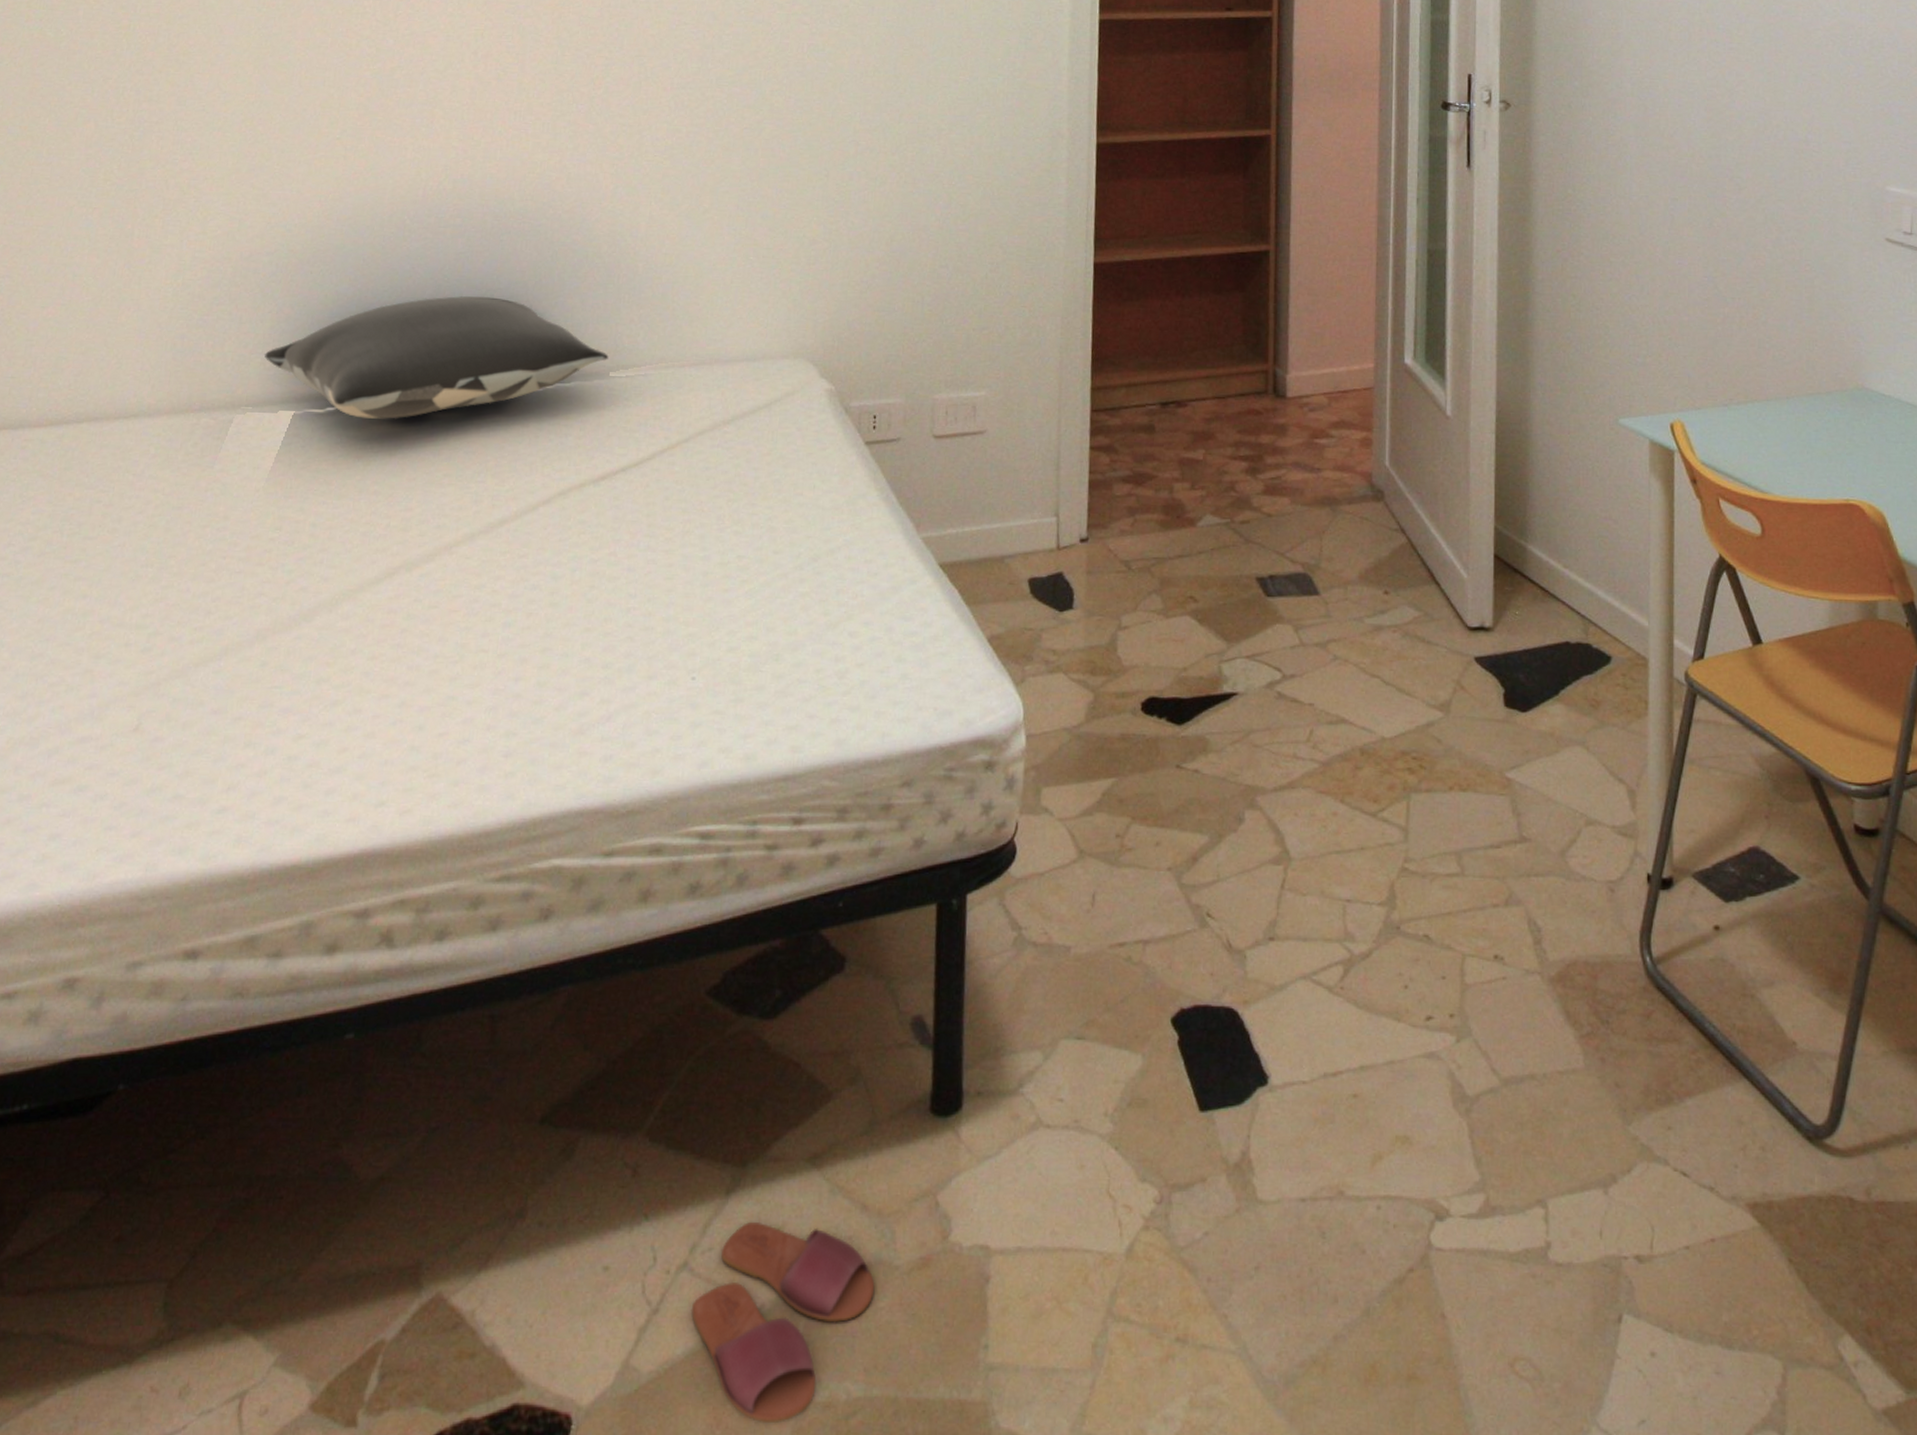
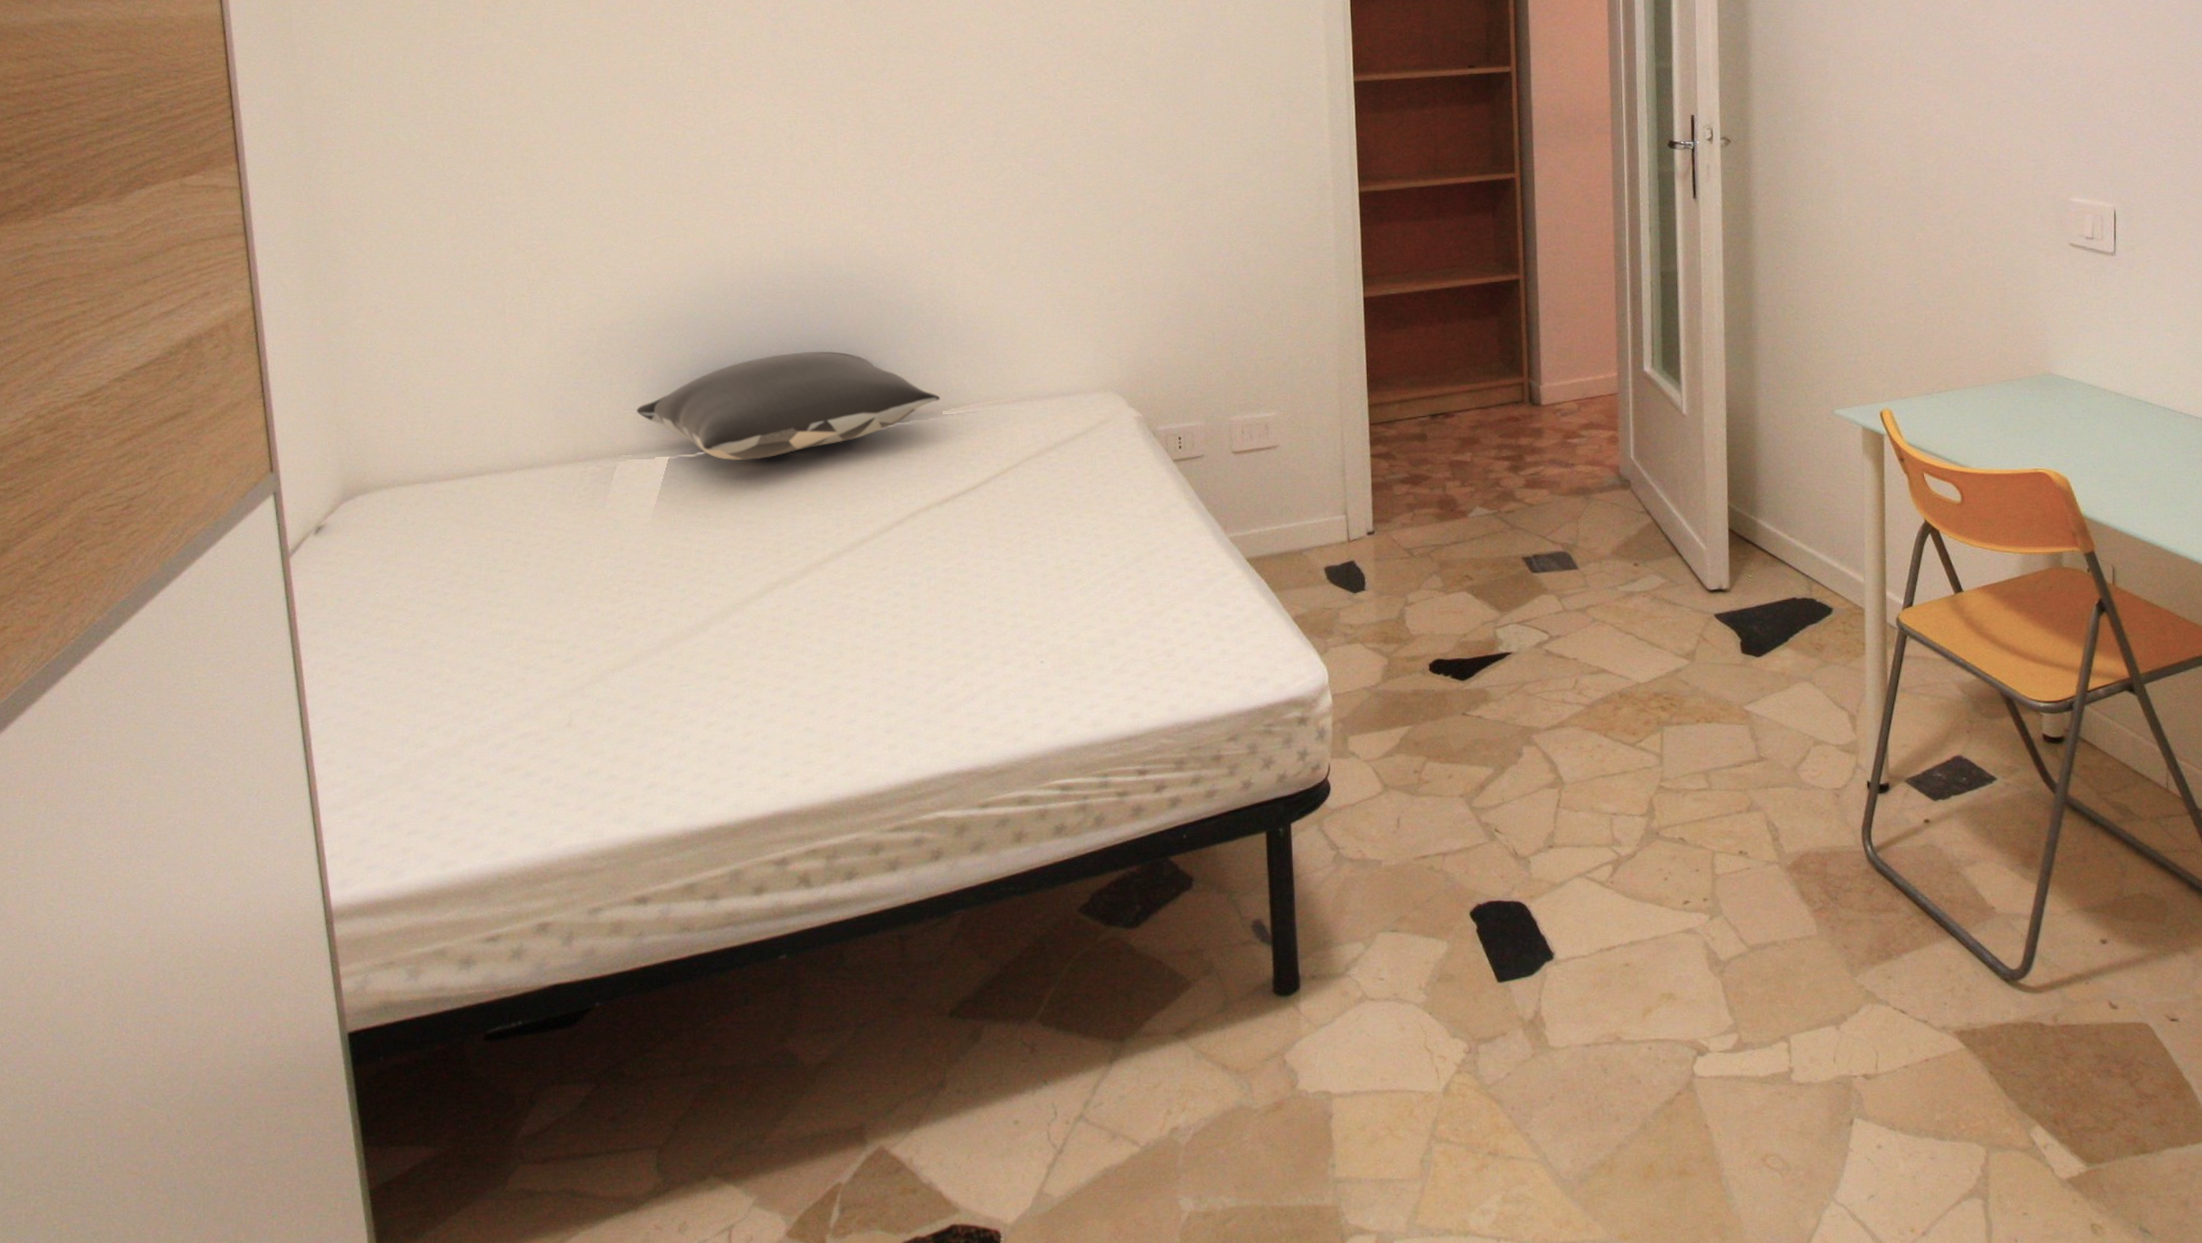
slippers: present [691,1221,875,1424] -> none [1089,1081,1239,1230]

